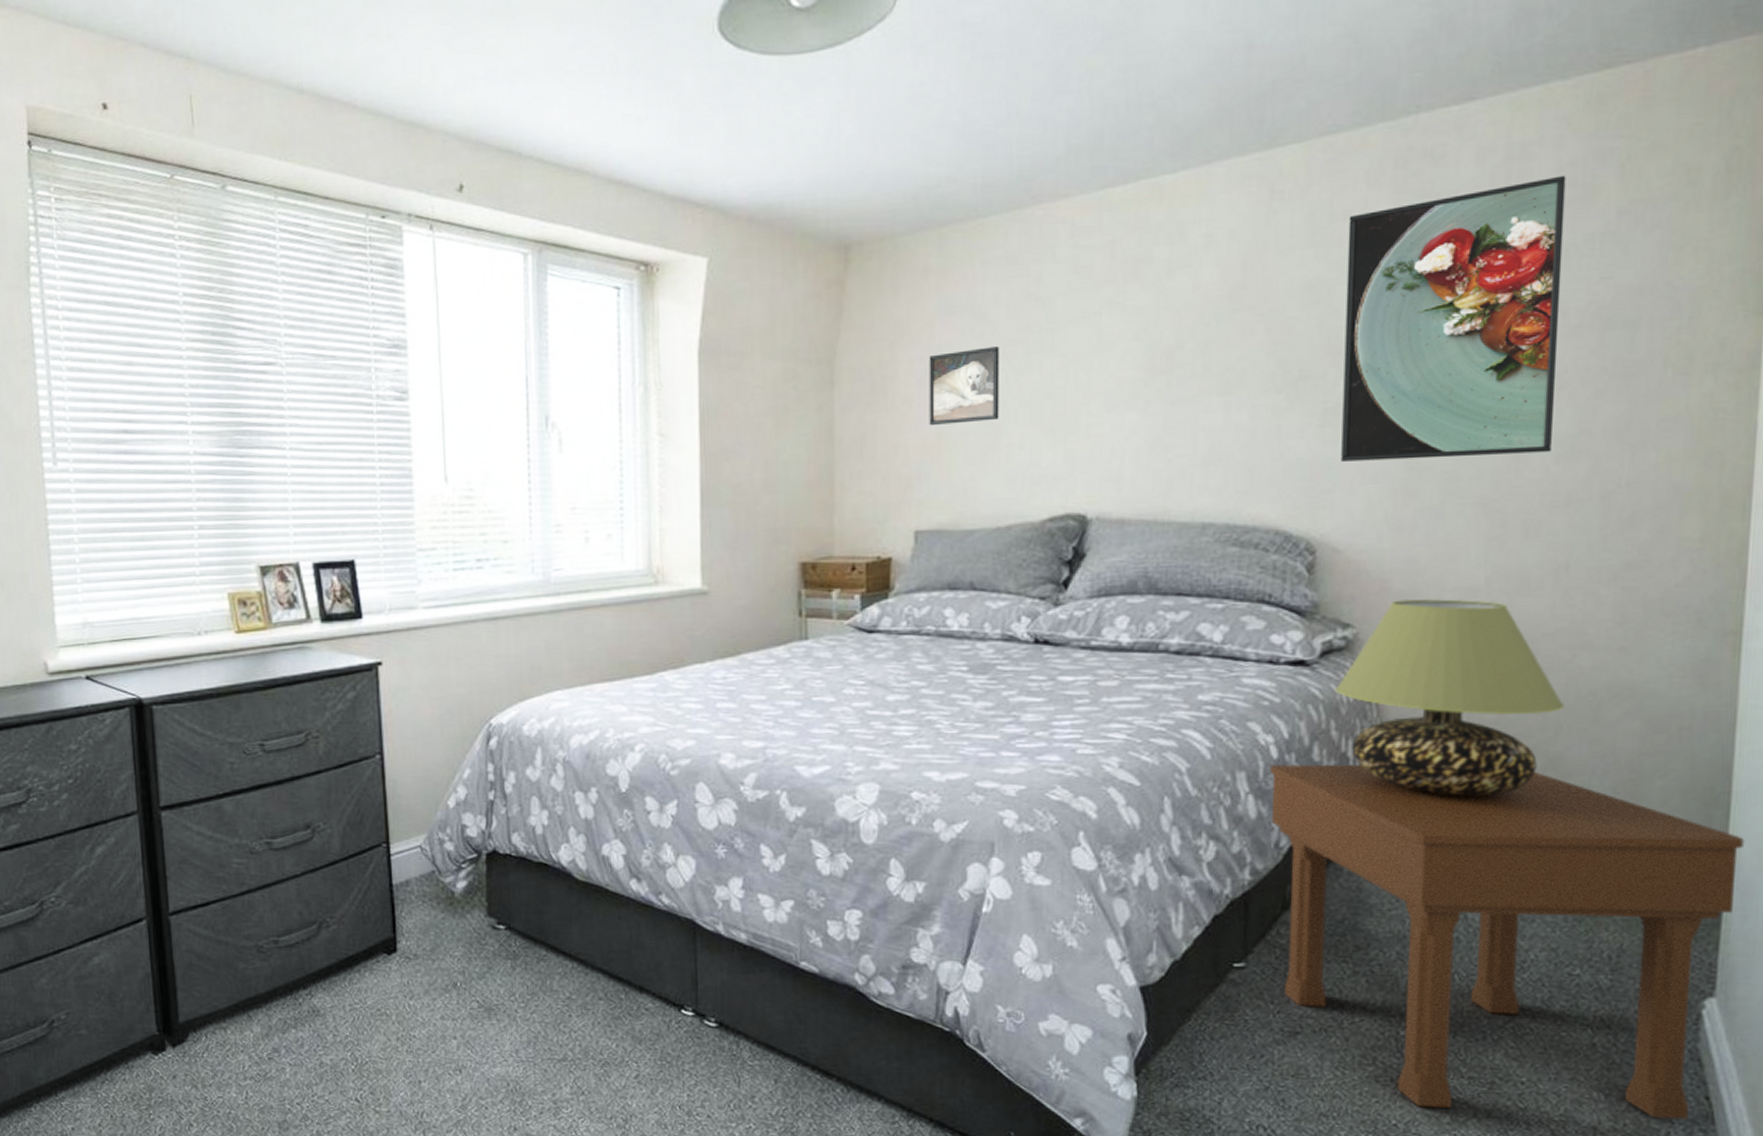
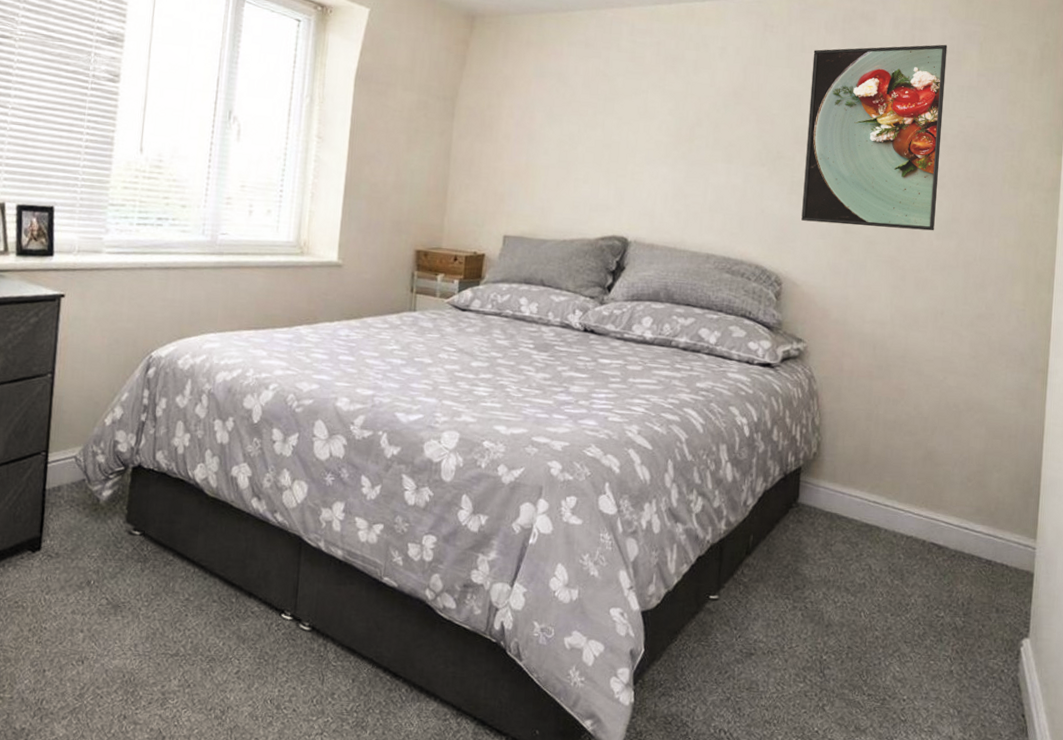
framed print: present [929,347,1000,426] -> none [521,105,576,160]
nightstand: present [1269,764,1746,1119] -> none [742,440,1049,732]
table lamp: present [1335,598,1565,796] -> none [790,324,938,476]

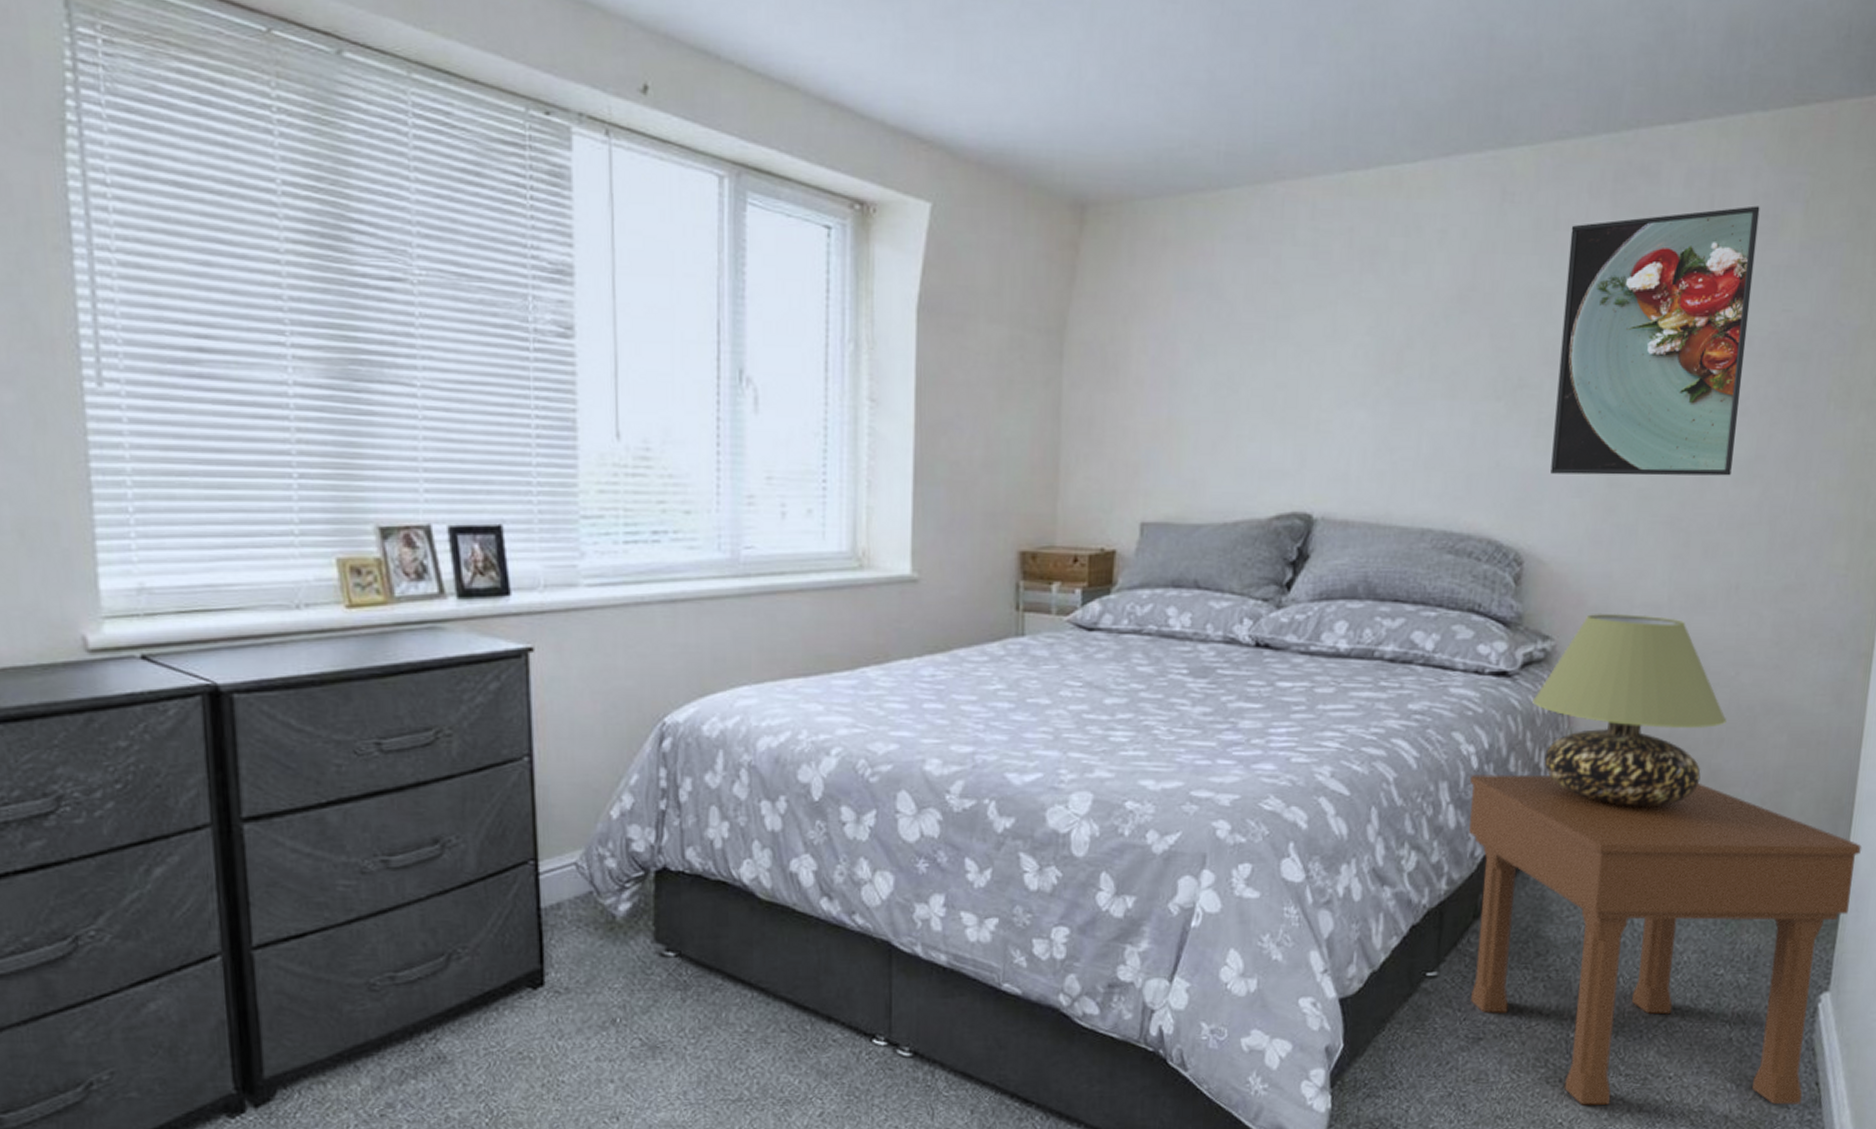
nightstand: none [742,440,1049,732] -> present [1469,774,1862,1105]
table lamp: none [790,324,938,476] -> present [1532,613,1727,806]

